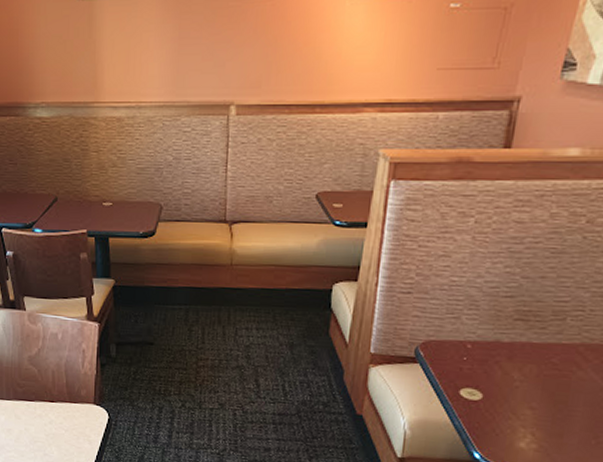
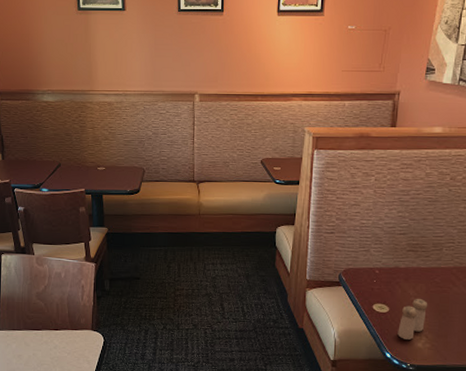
salt and pepper shaker: none [492,384,539,437] -> present [397,299,428,340]

